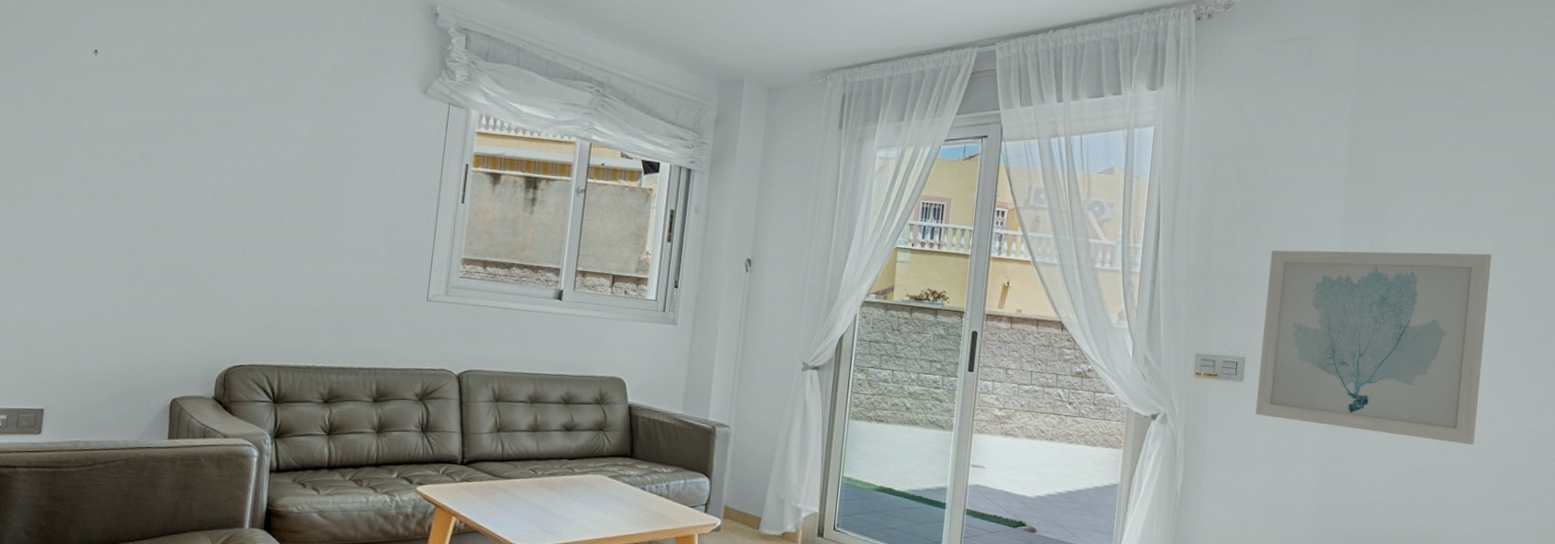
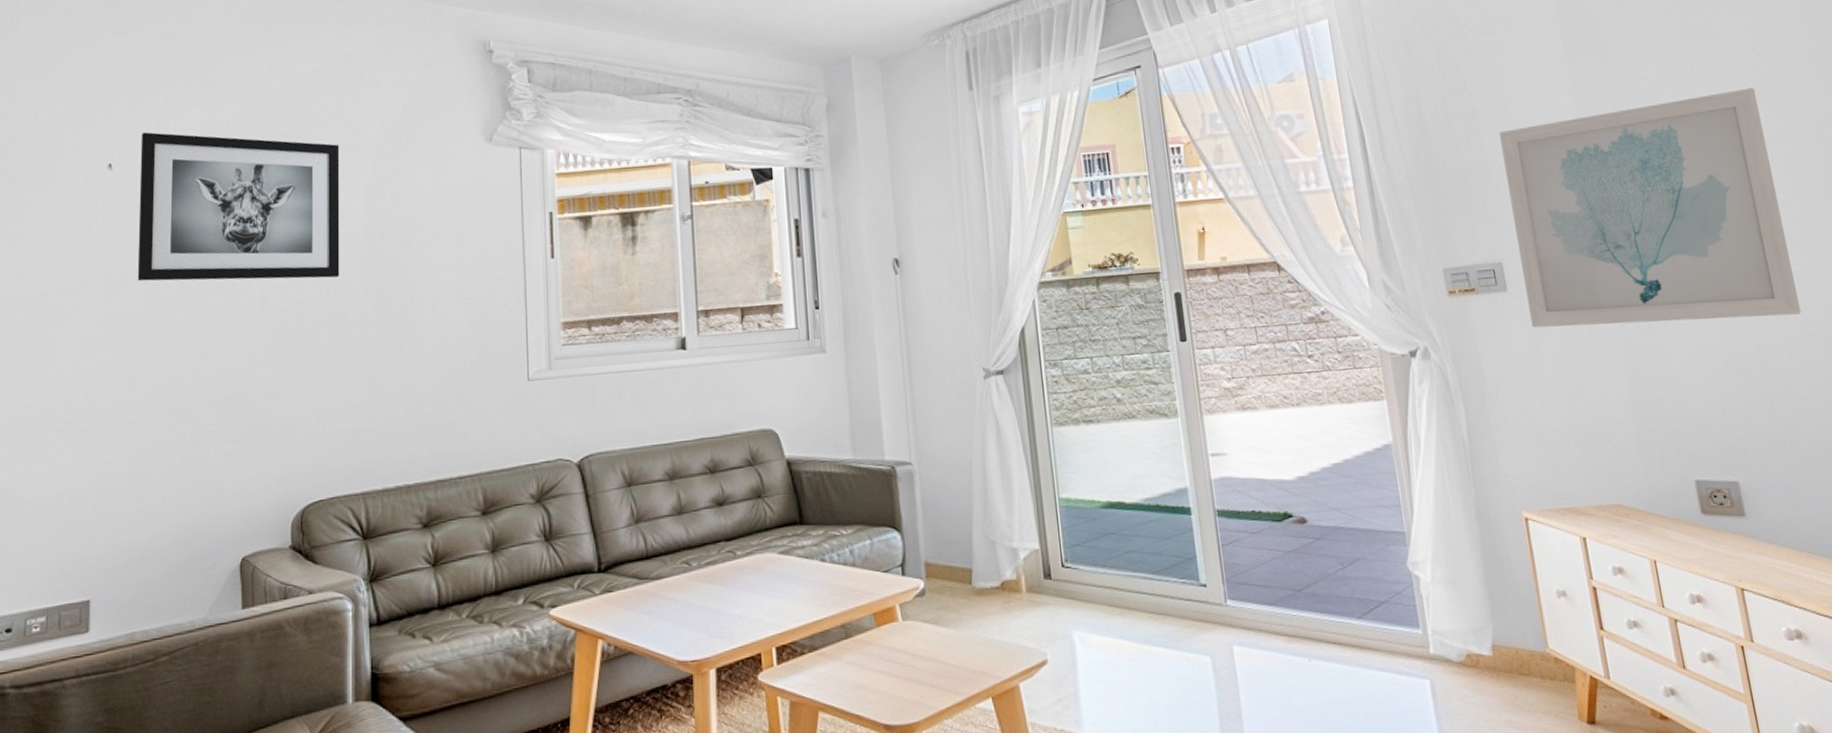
wall art: none [109,27,296,184] -> present [137,132,340,282]

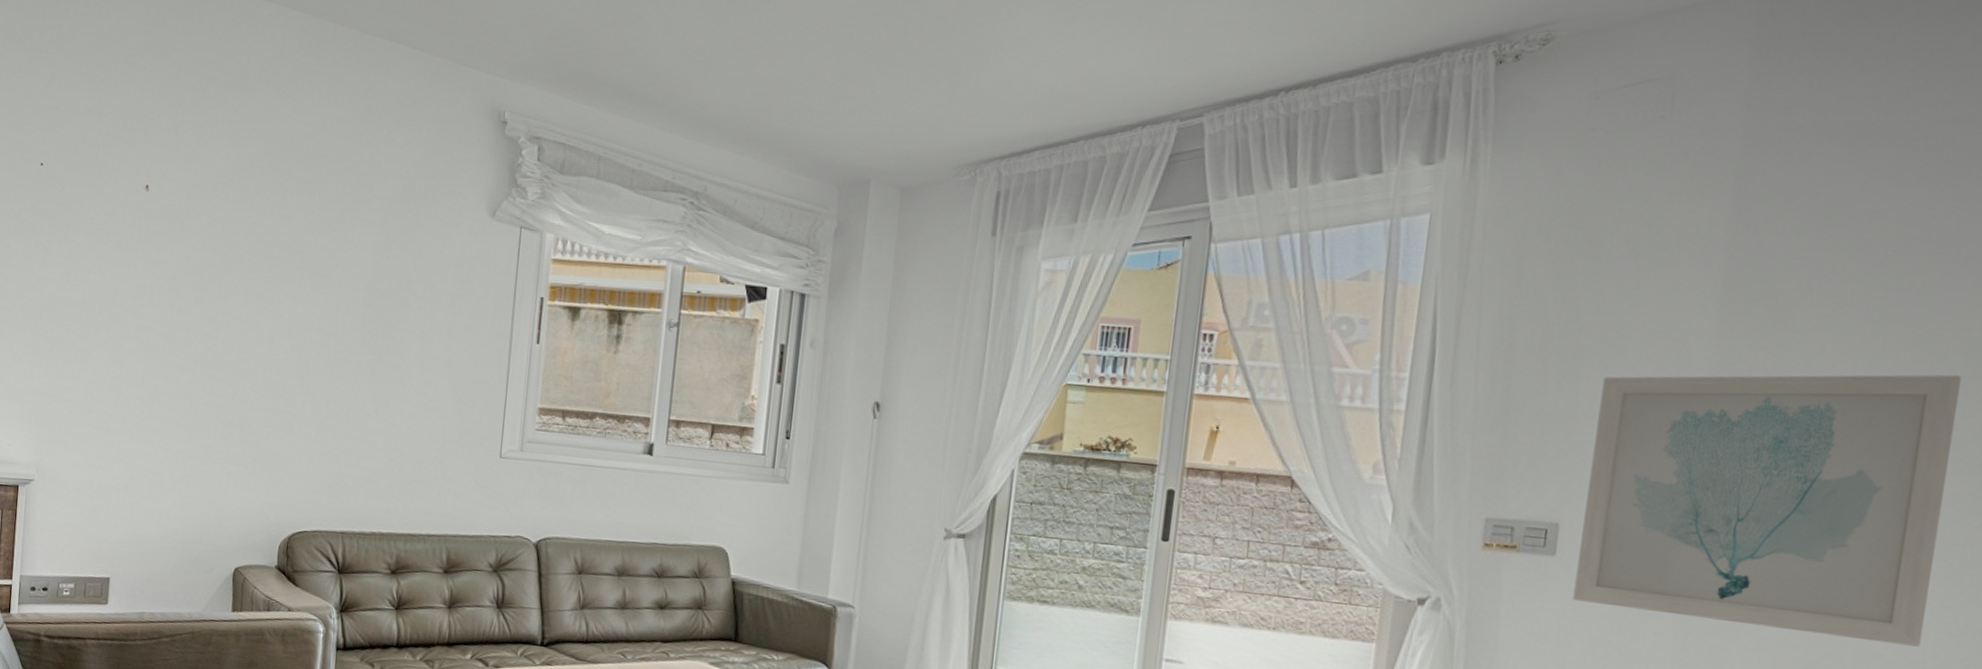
wall art: present [137,132,340,282] -> none [164,158,352,328]

